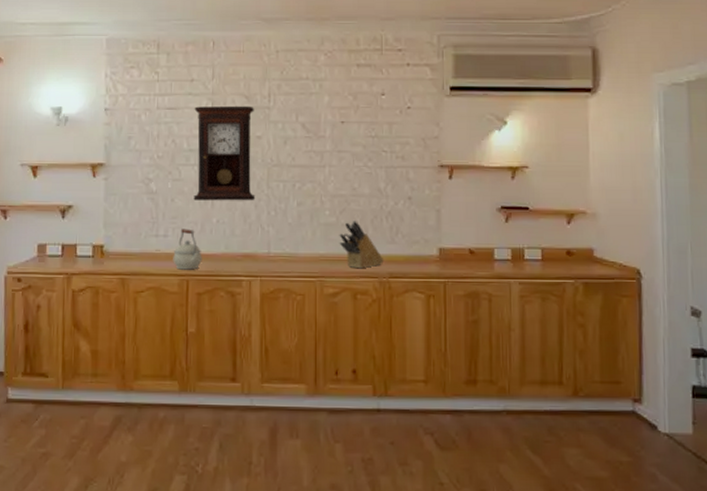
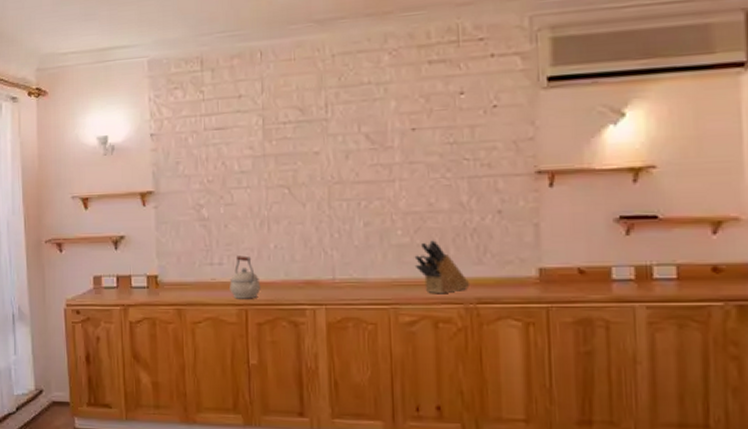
pendulum clock: present [193,105,256,201] -> none [244,119,316,226]

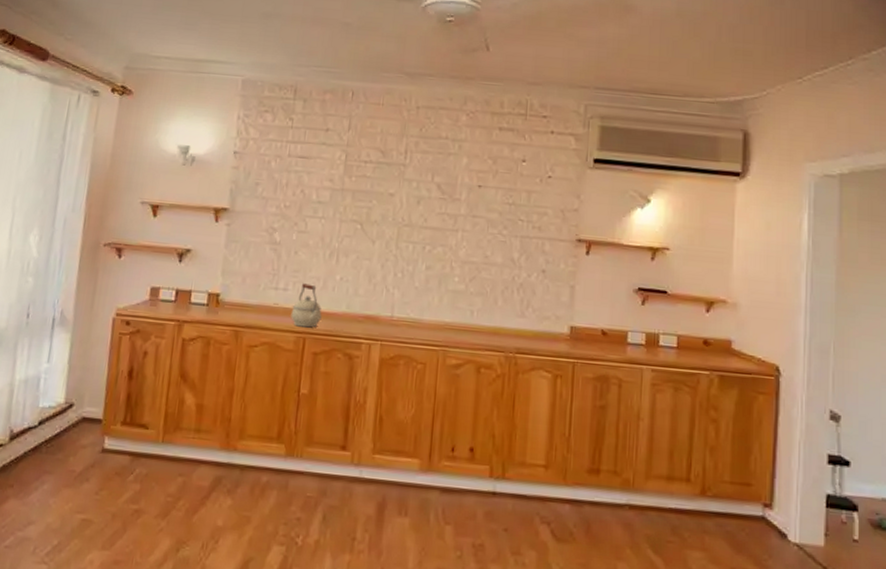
knife block: present [414,240,470,294] -> none [466,290,512,342]

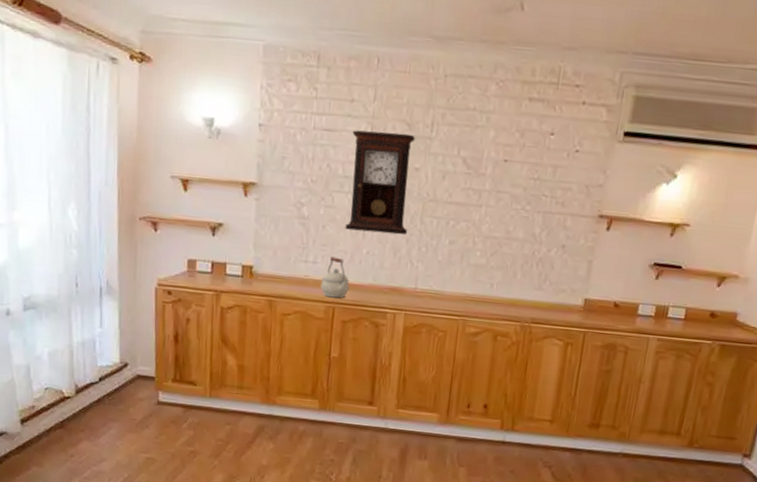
pendulum clock: none [318,157,389,261] -> present [345,130,415,235]

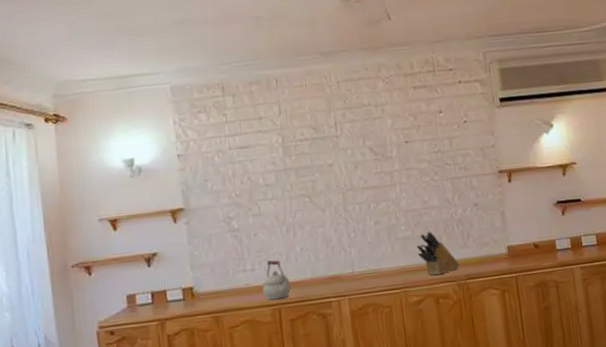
pendulum clock: present [345,130,415,235] -> none [265,136,335,233]
knife block: none [486,264,529,312] -> present [416,231,460,275]

